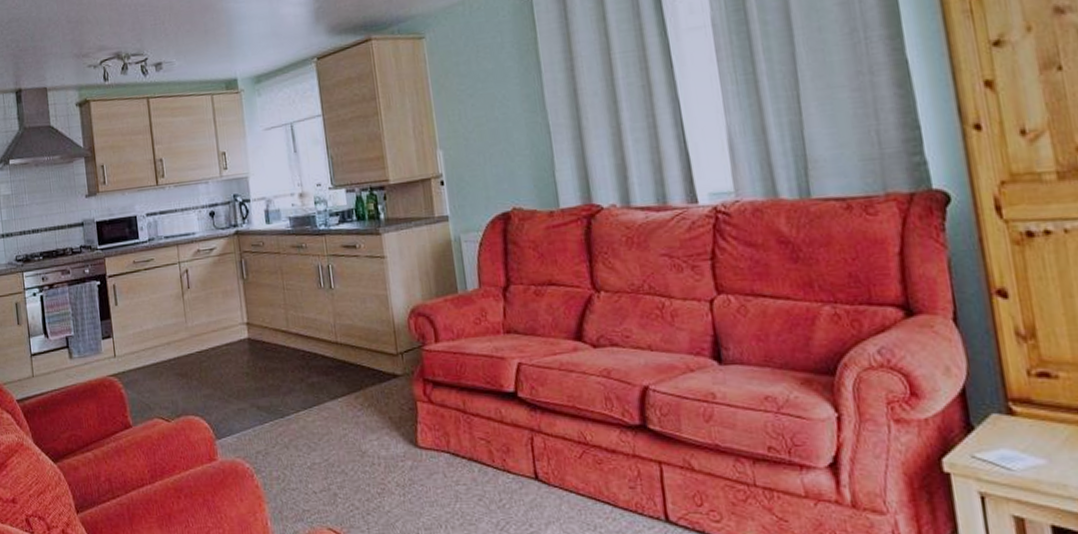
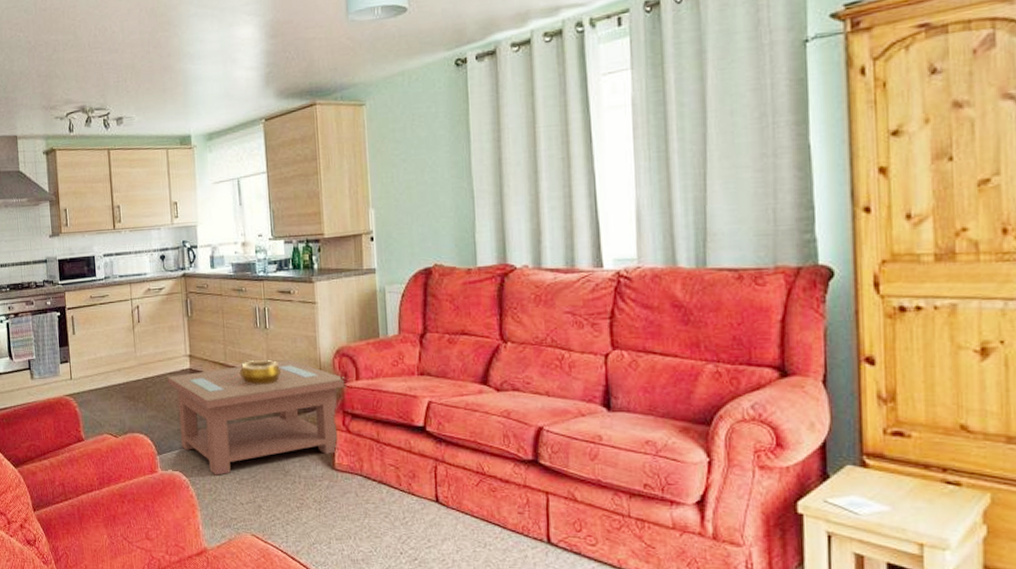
coffee table: none [222,323,425,461] -> present [166,360,347,475]
decorative bowl: none [303,323,351,354] -> present [239,359,282,385]

